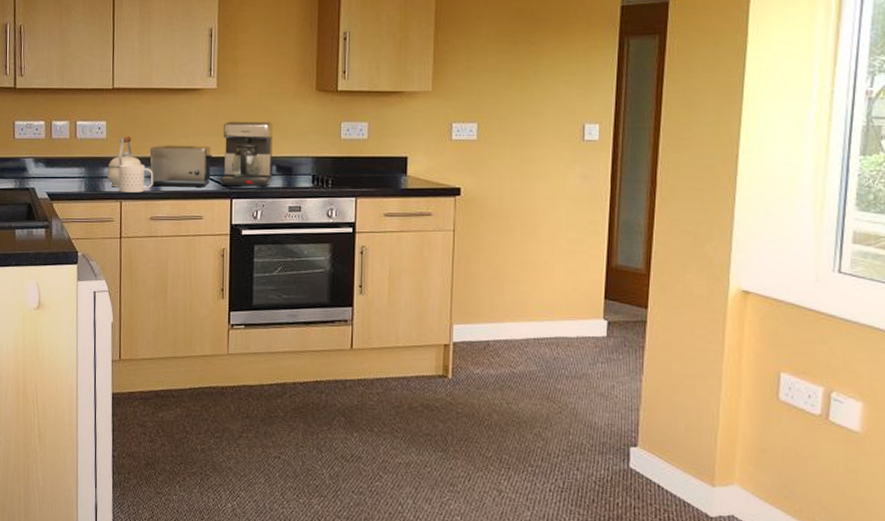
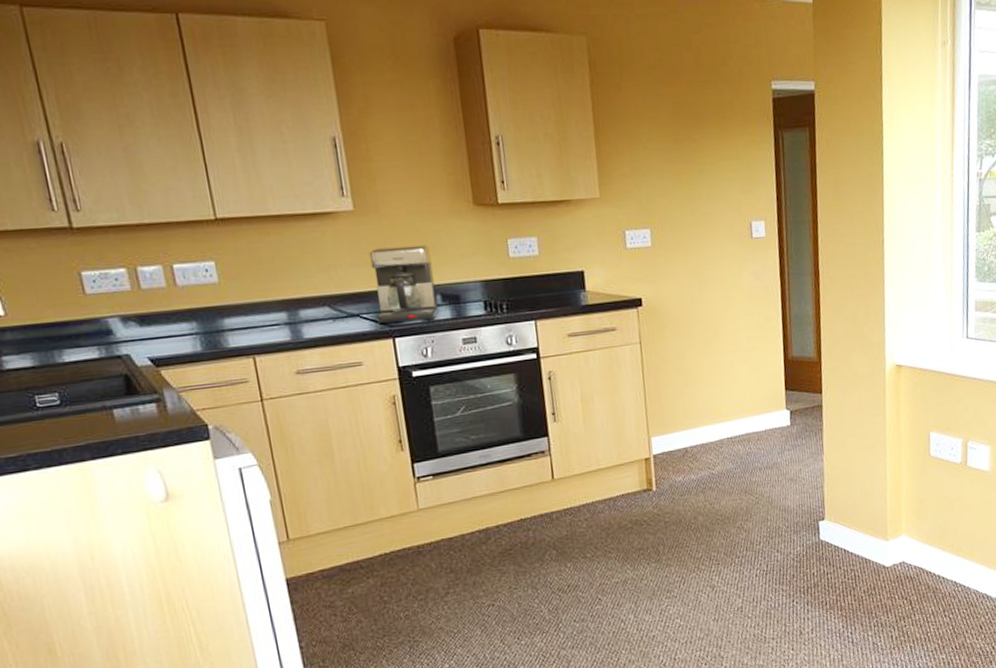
kettle: present [107,136,143,187] -> none [227,277,275,342]
mug: present [118,164,154,193] -> none [242,309,293,346]
toaster: present [149,145,212,187] -> none [280,279,365,335]

